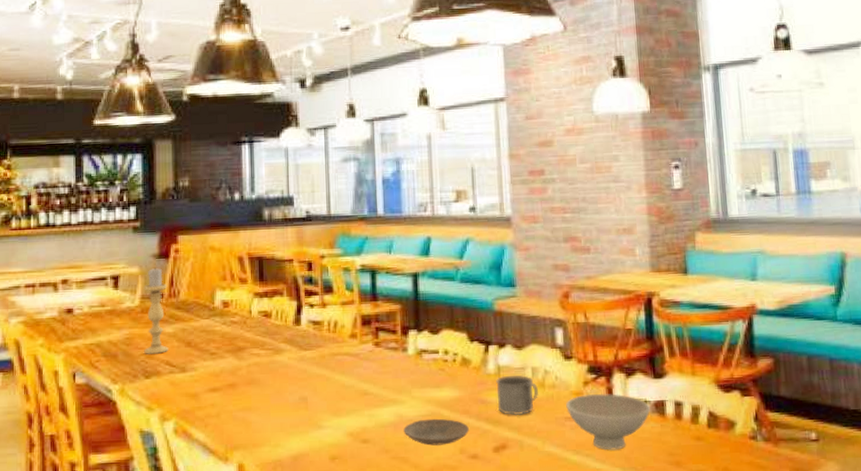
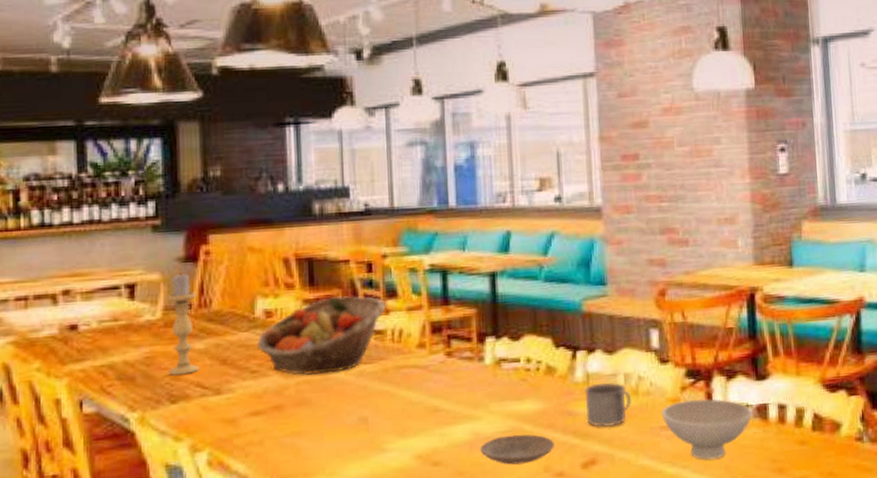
fruit basket: none [215,290,324,359] -> present [256,295,386,376]

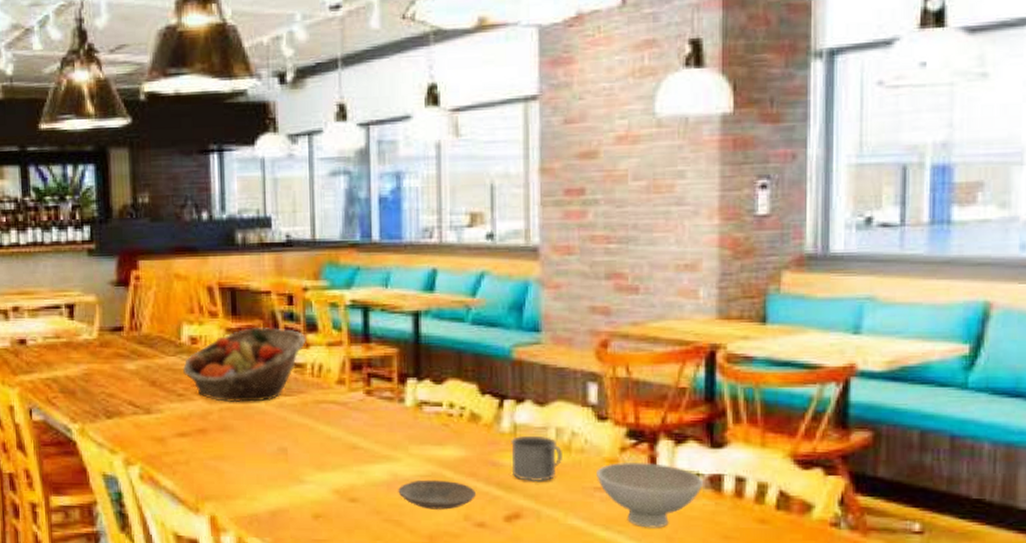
candle holder: present [167,273,199,375] -> none [102,296,131,392]

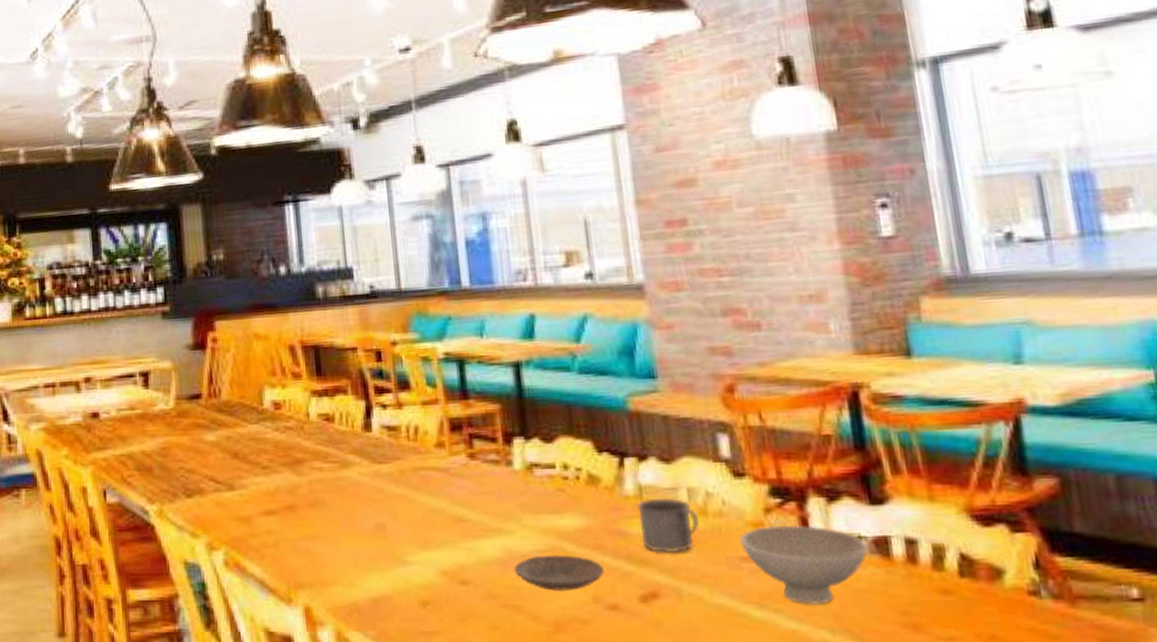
fruit basket: present [182,326,306,403] -> none [266,386,399,475]

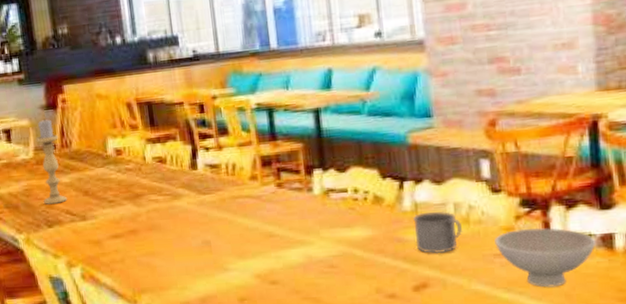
candle holder: none [178,361,212,468] -> present [35,119,67,204]
plate: present [514,554,604,591] -> none [313,258,385,286]

